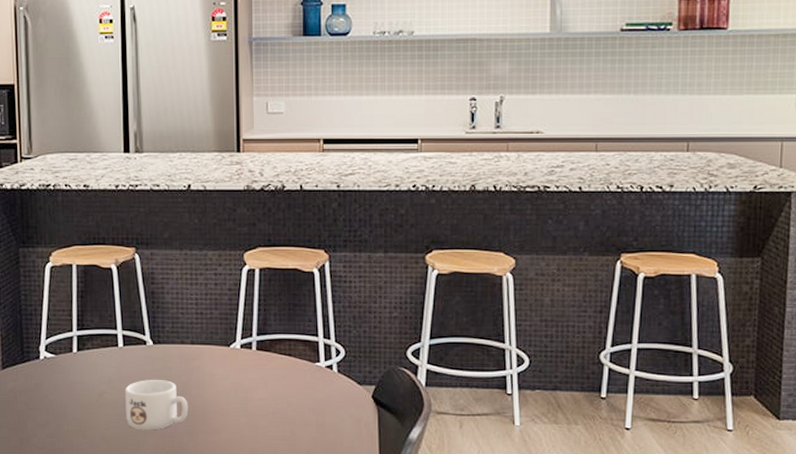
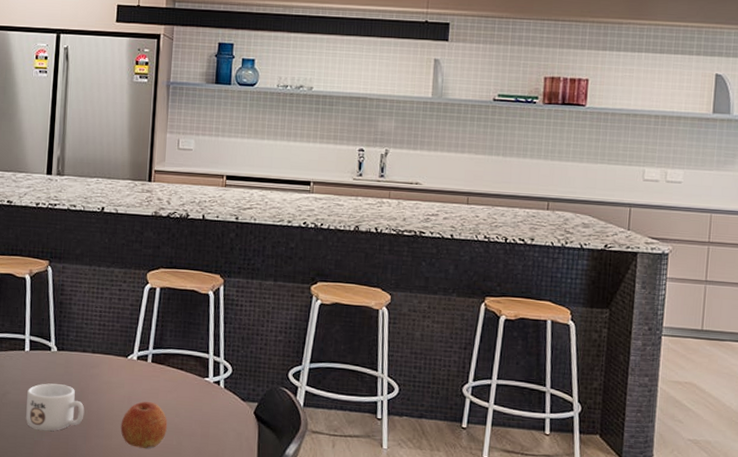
apple: none [229,391,280,443] -> present [120,401,168,449]

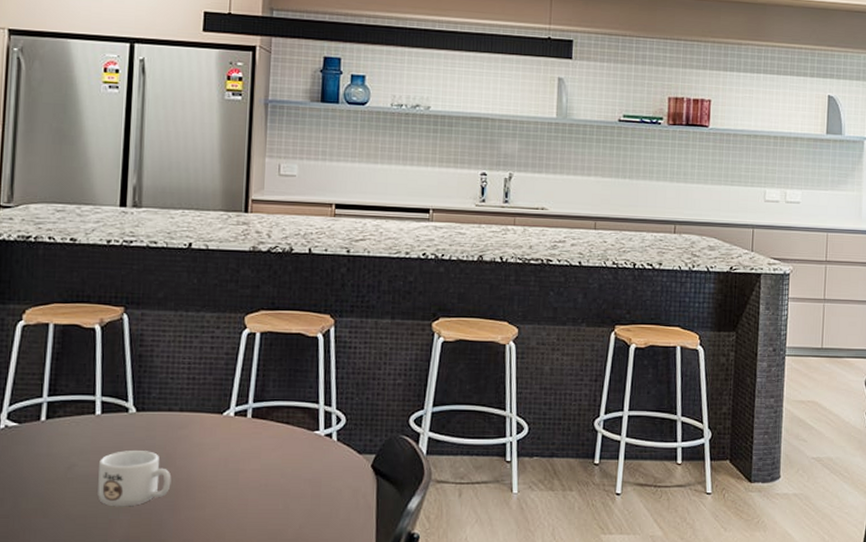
apple: present [120,401,168,449] -> none [216,462,272,517]

